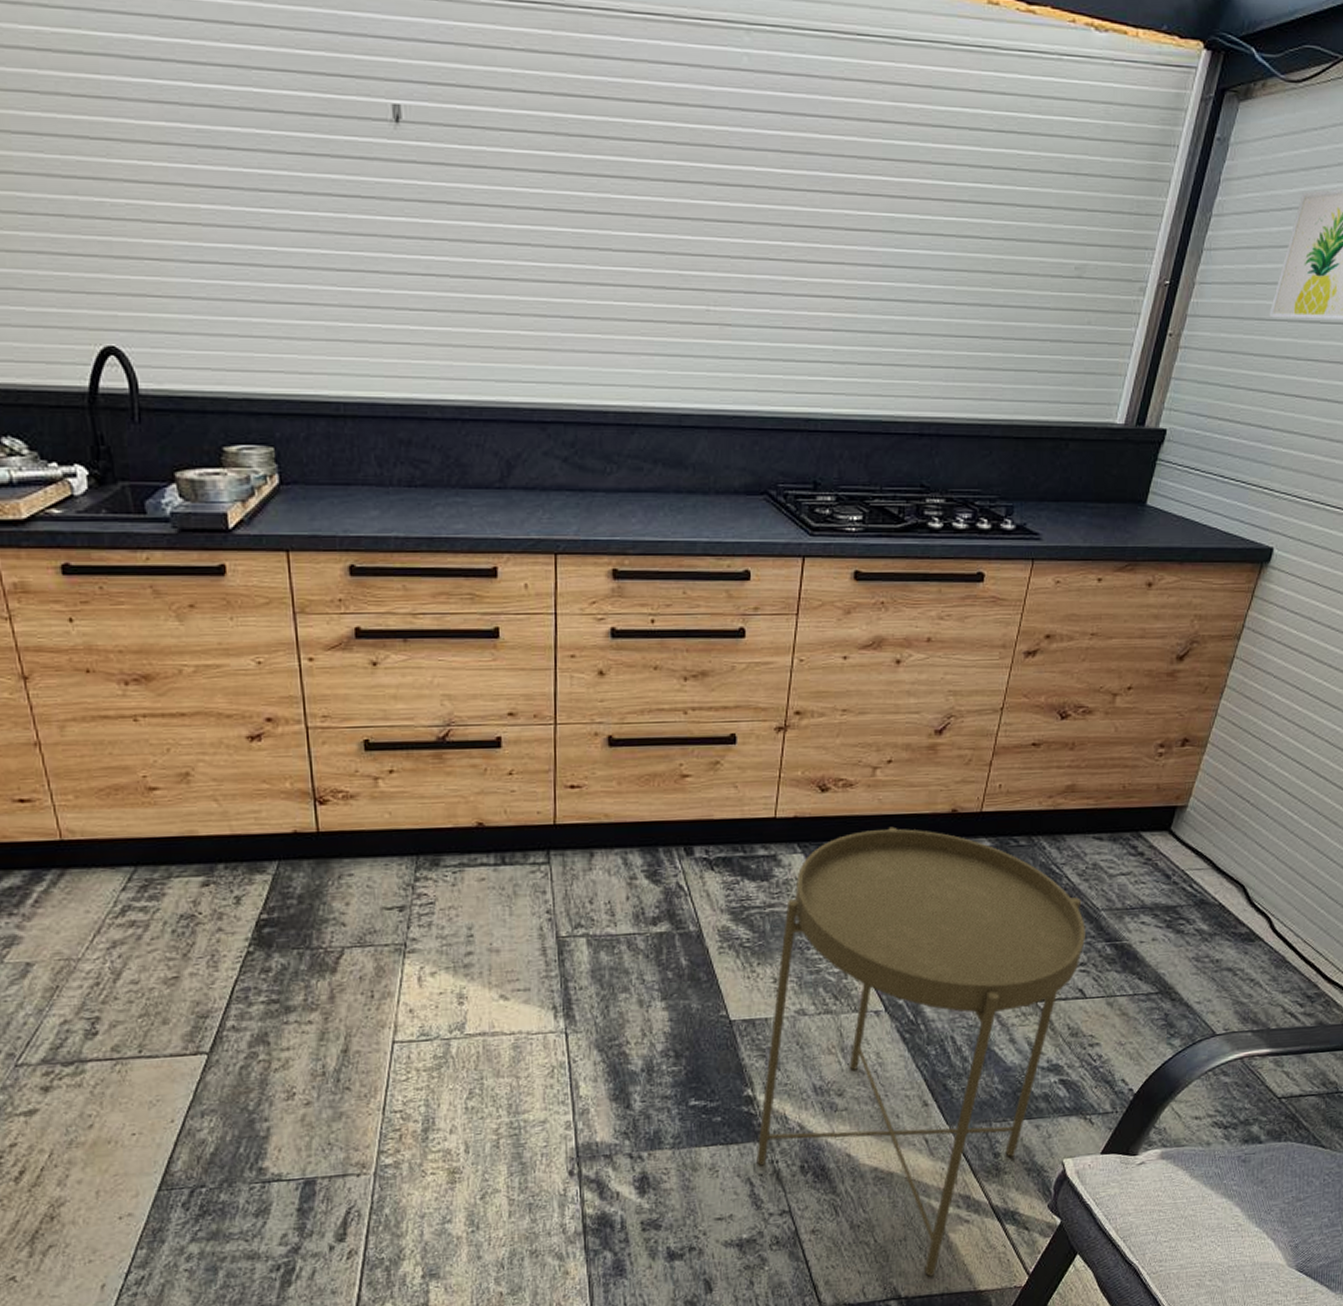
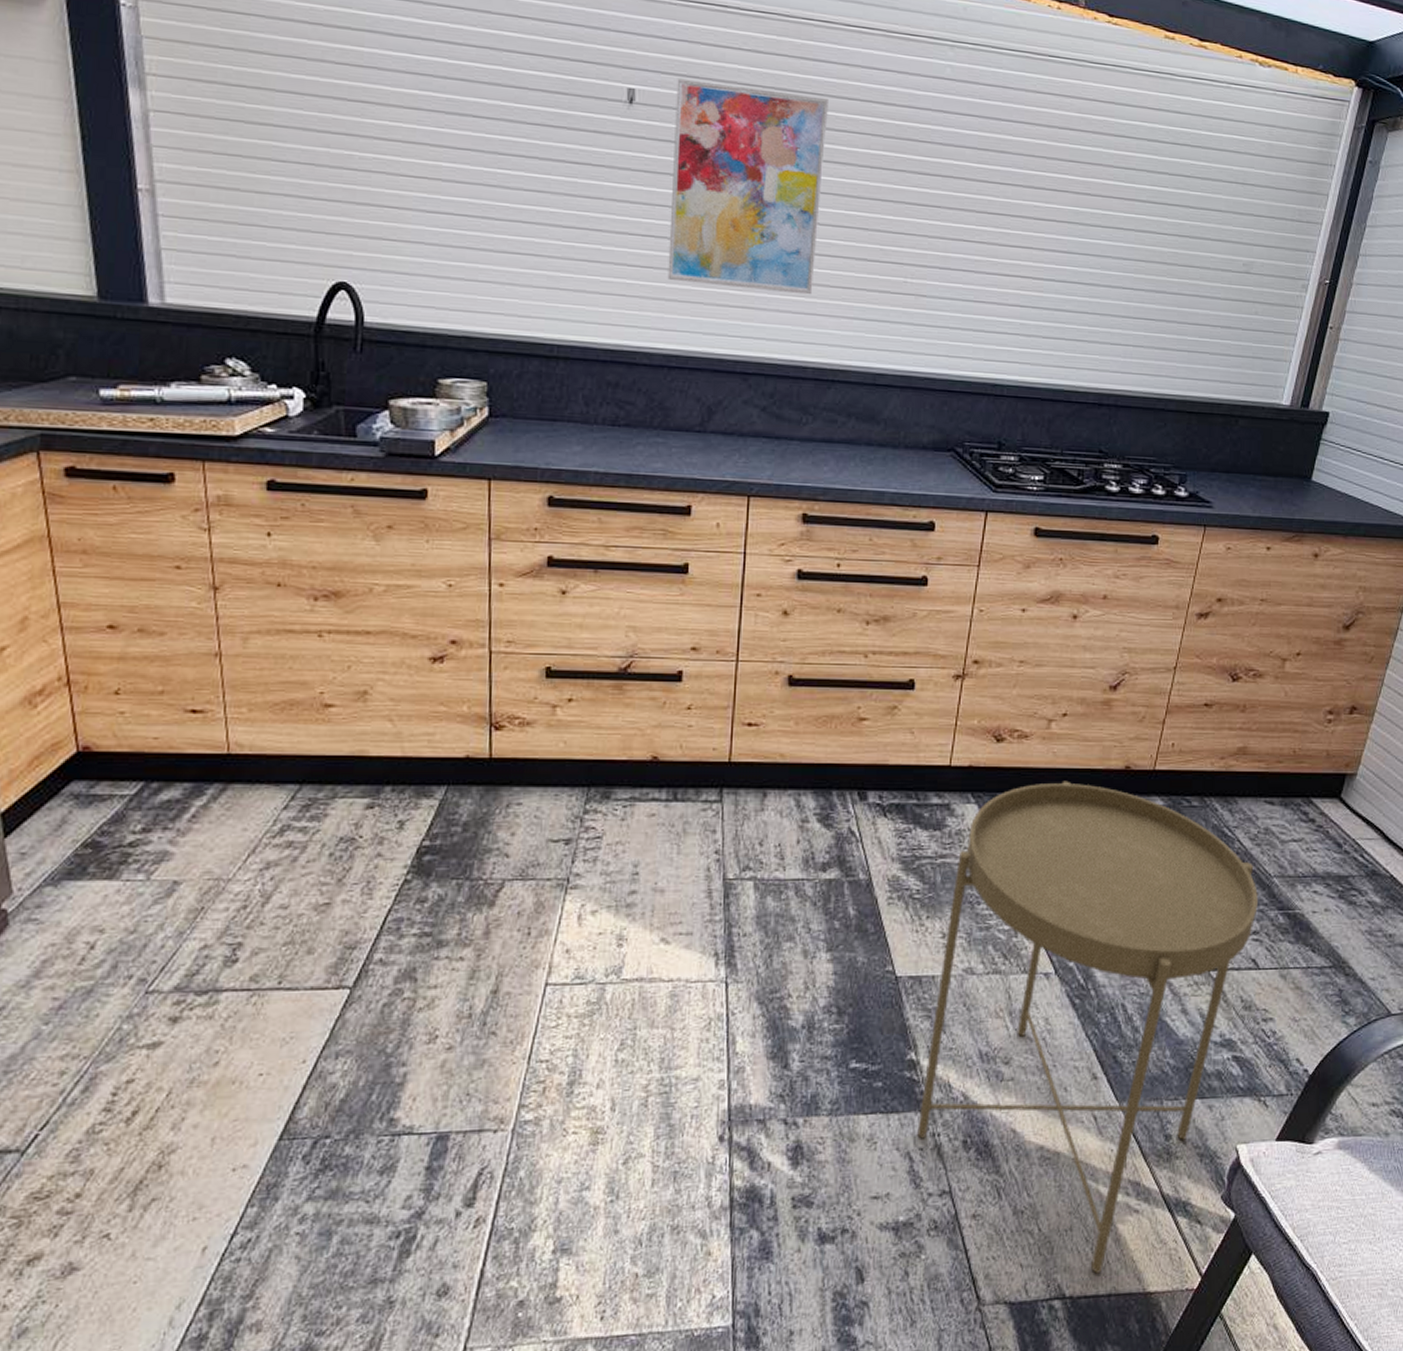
wall art: none [445,88,614,331] -> present [667,78,828,295]

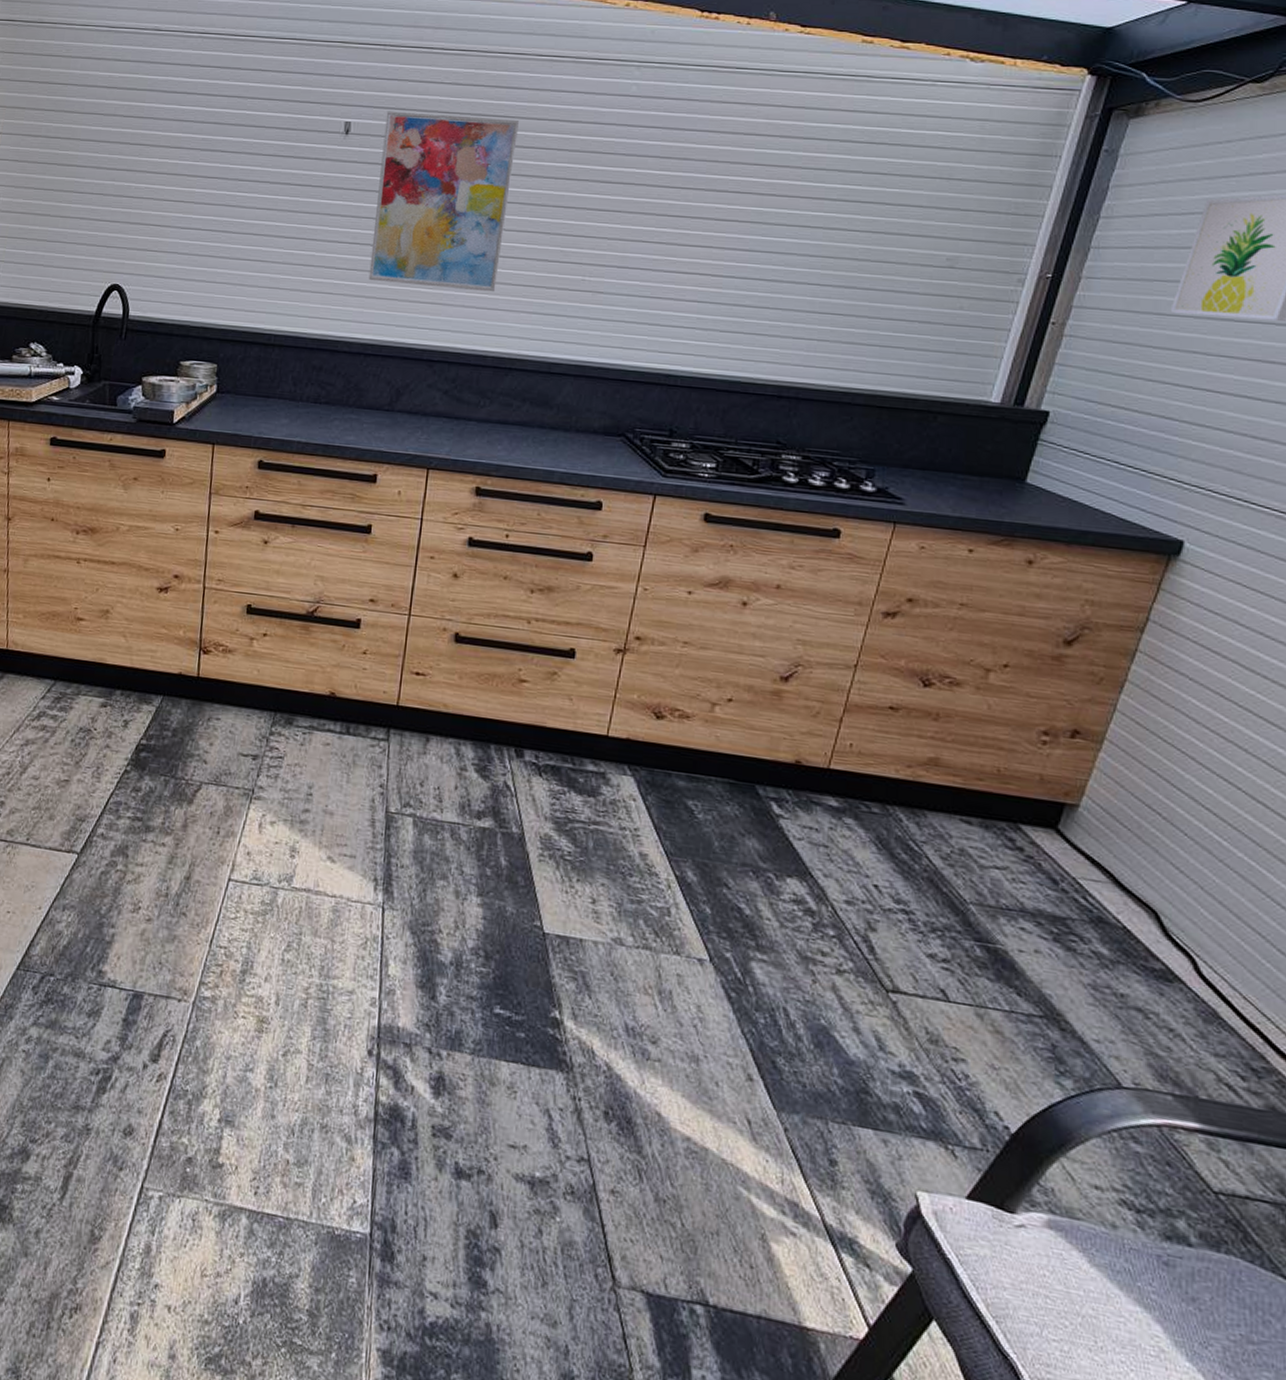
side table: present [917,781,1258,1274] -> none [557,765,950,1290]

